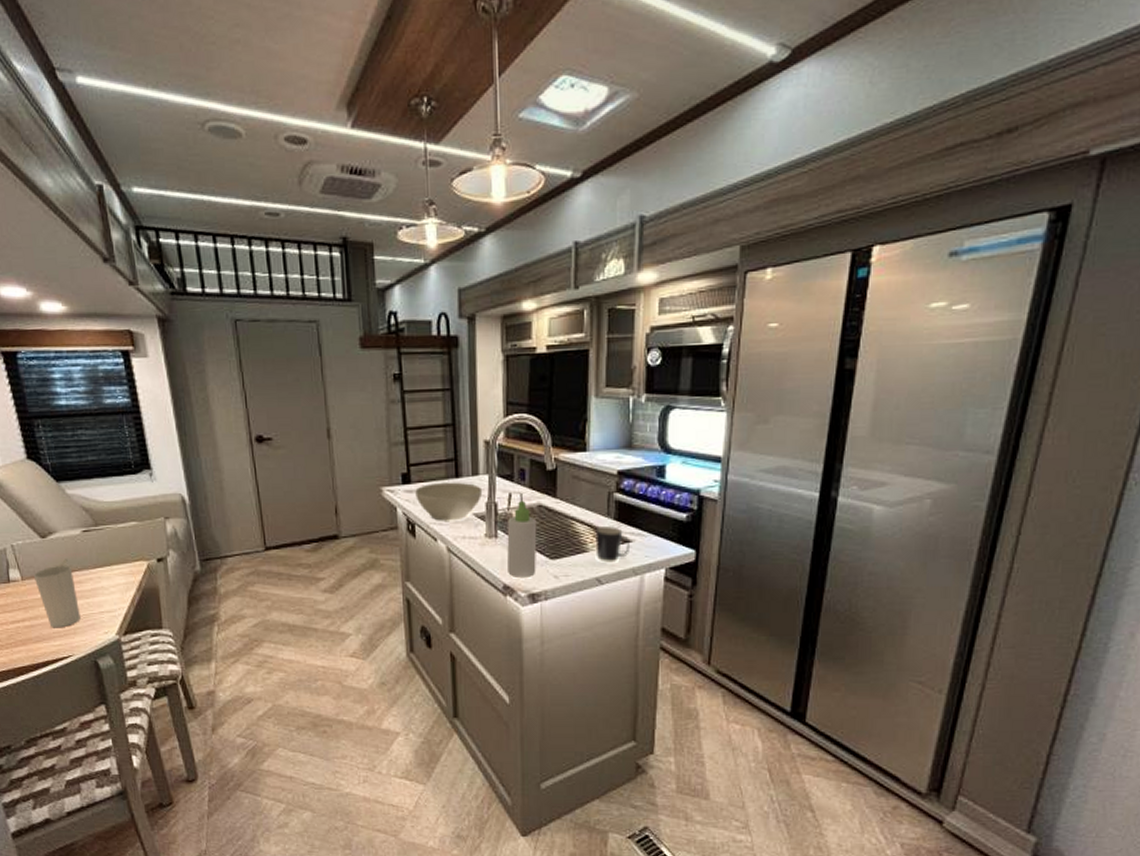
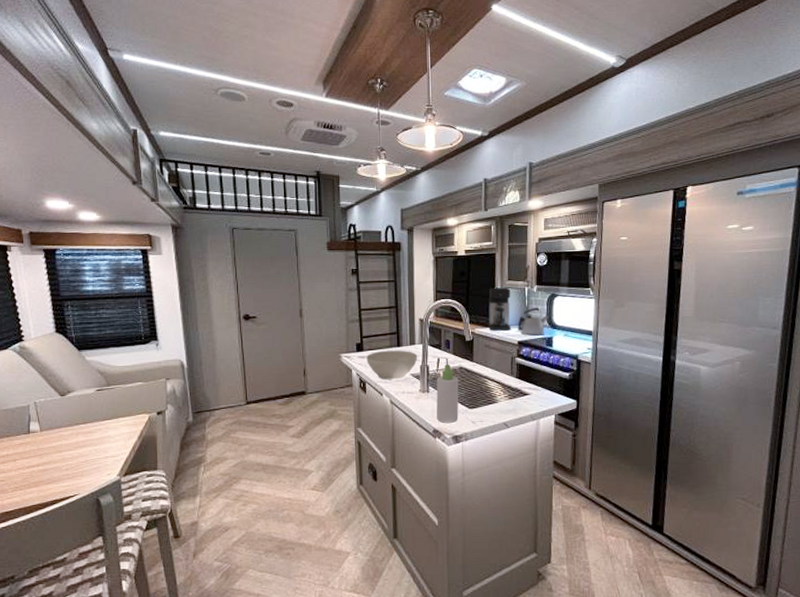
cup: present [33,559,81,628] -> none [51,413,88,472]
coffee maker: none [577,397,609,457] -> present [488,287,511,331]
mug: present [595,525,631,563] -> none [502,382,529,411]
kettle: none [618,424,660,463] -> present [518,307,548,336]

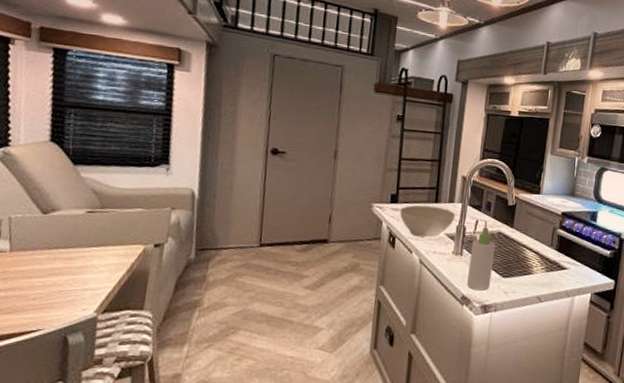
coffee maker: present [488,287,511,331] -> none [533,153,561,200]
kettle: present [518,307,548,336] -> none [563,179,596,209]

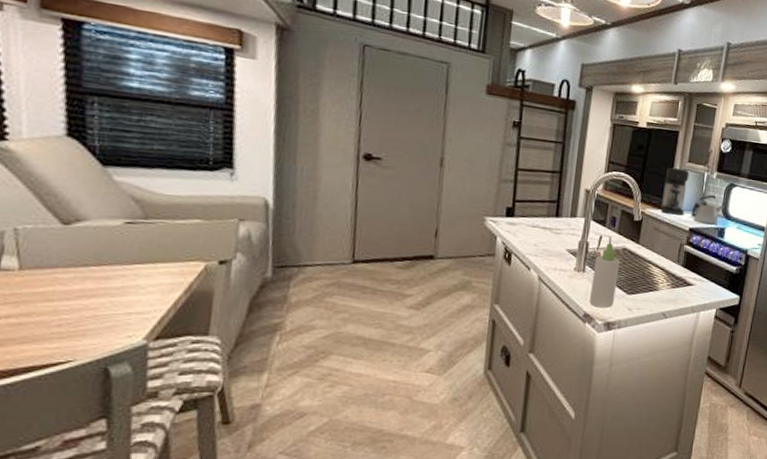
bowl: present [400,205,456,238] -> none [516,219,578,254]
coffee maker: none [533,153,561,200] -> present [660,167,690,216]
kettle: none [563,179,596,209] -> present [691,194,724,225]

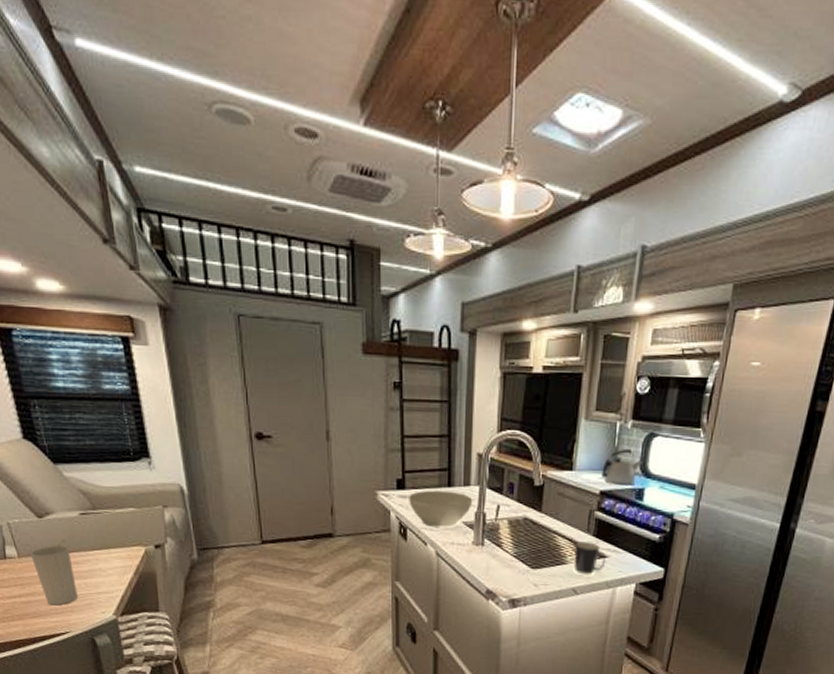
cup: none [38,251,100,329] -> present [30,540,78,606]
bowl: none [516,219,578,254] -> present [409,490,473,528]
bottle: present [589,237,620,309] -> none [491,506,522,585]
coffee maker: present [660,167,690,216] -> none [564,419,598,476]
mug: none [664,270,692,301] -> present [573,541,606,575]

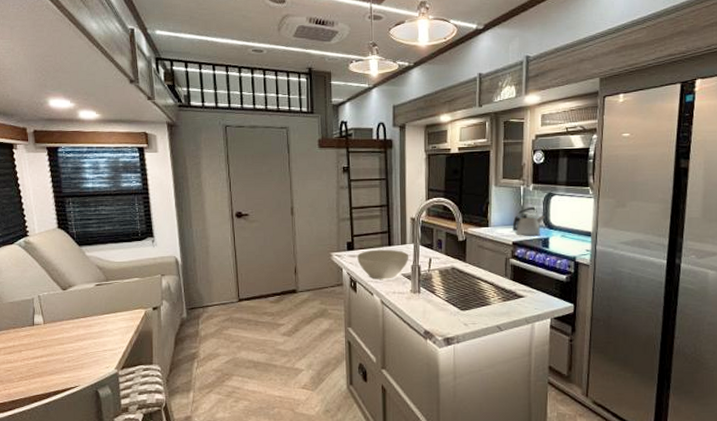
cup: present [30,540,78,606] -> none [53,307,88,363]
mug: present [573,541,606,575] -> none [496,284,524,313]

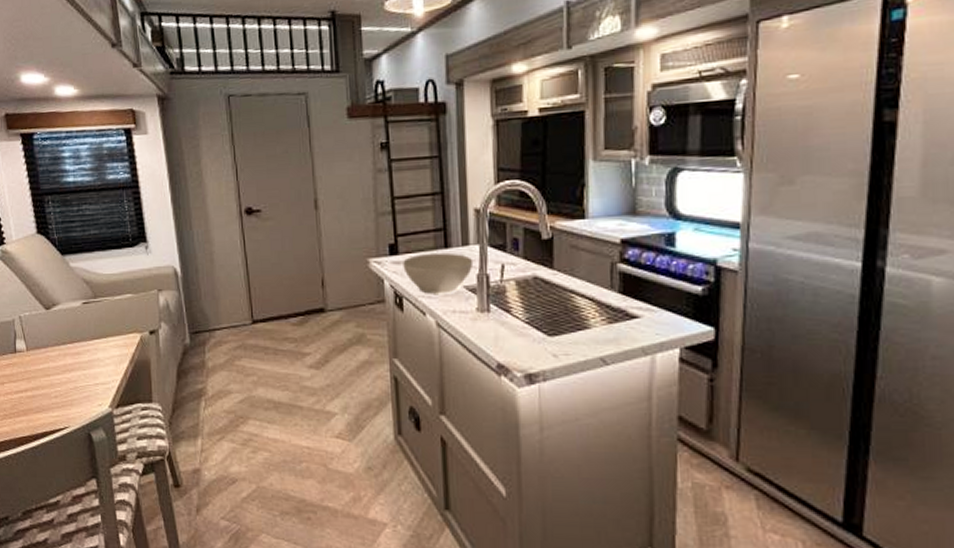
kettle: present [512,206,545,236] -> none [620,188,668,231]

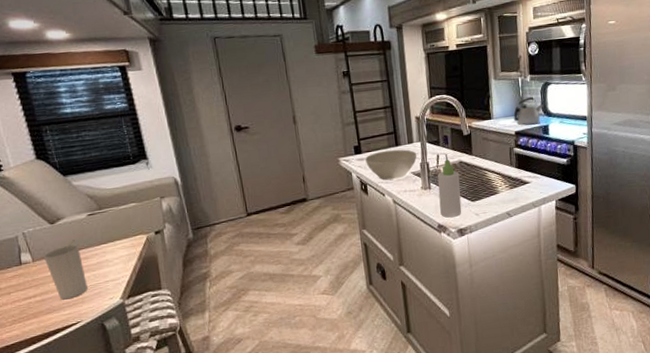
cup: none [37,330,77,399] -> present [43,240,88,300]
bottle: none [500,265,533,357] -> present [437,154,462,219]
kettle: none [620,188,668,231] -> present [513,96,543,126]

